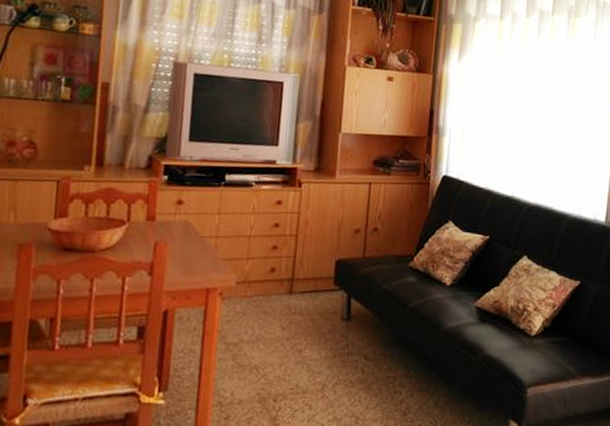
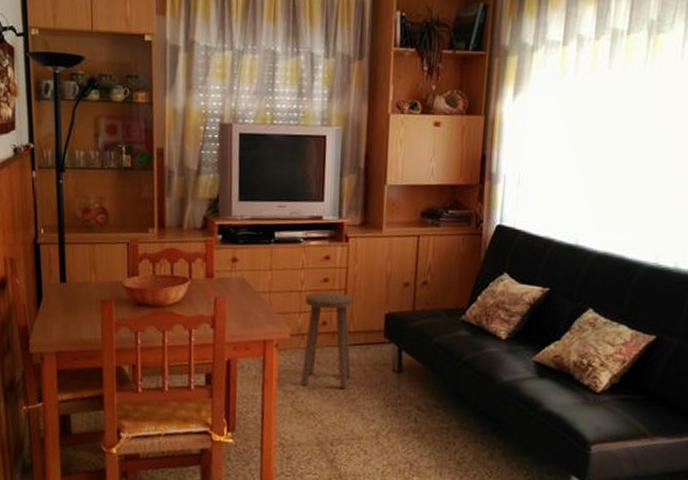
stool: none [244,237,304,339] -> present [300,291,354,388]

